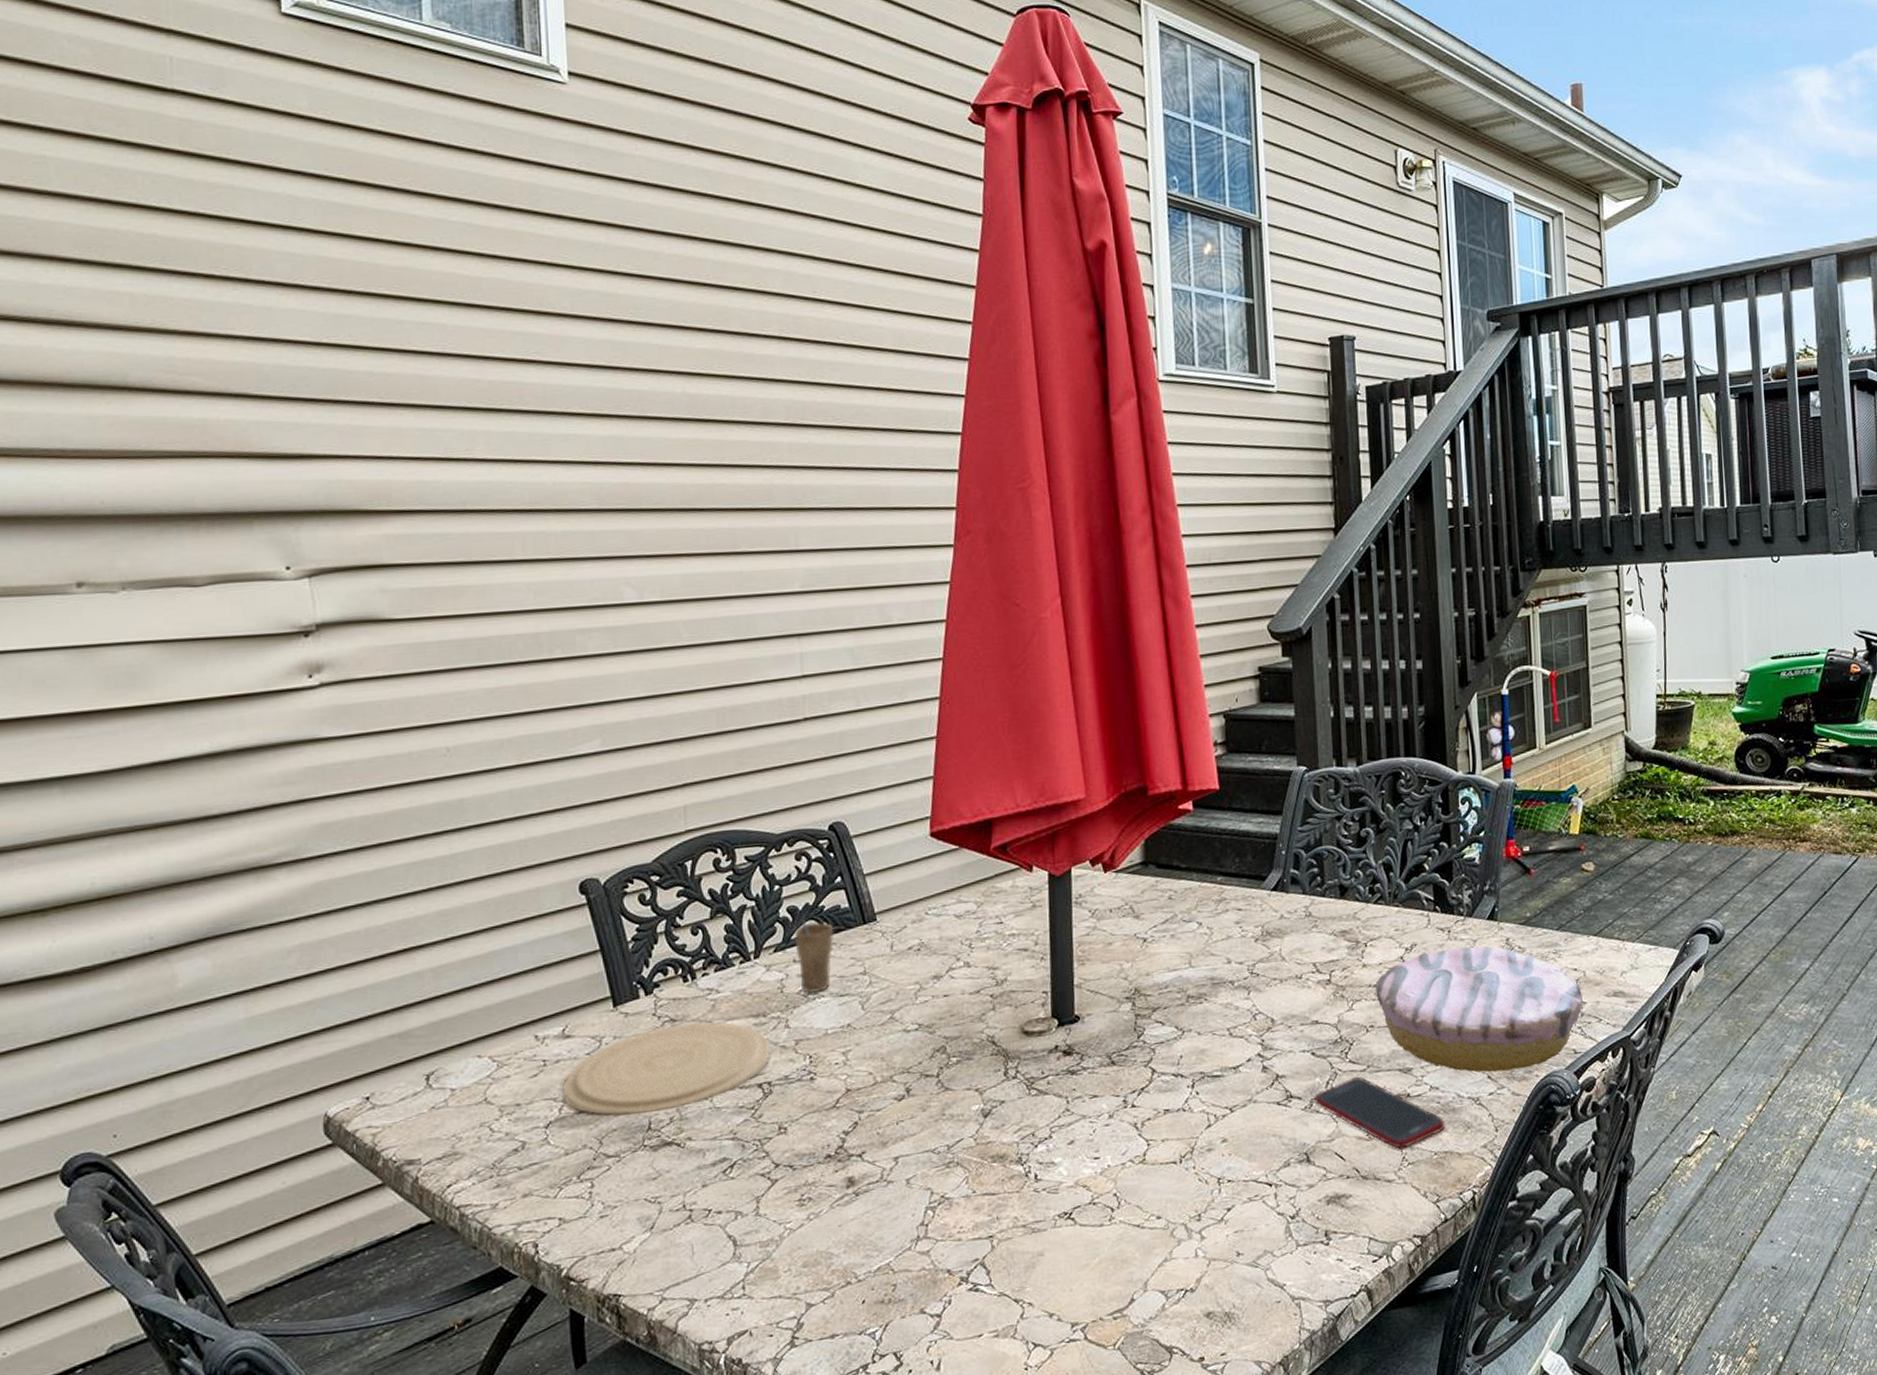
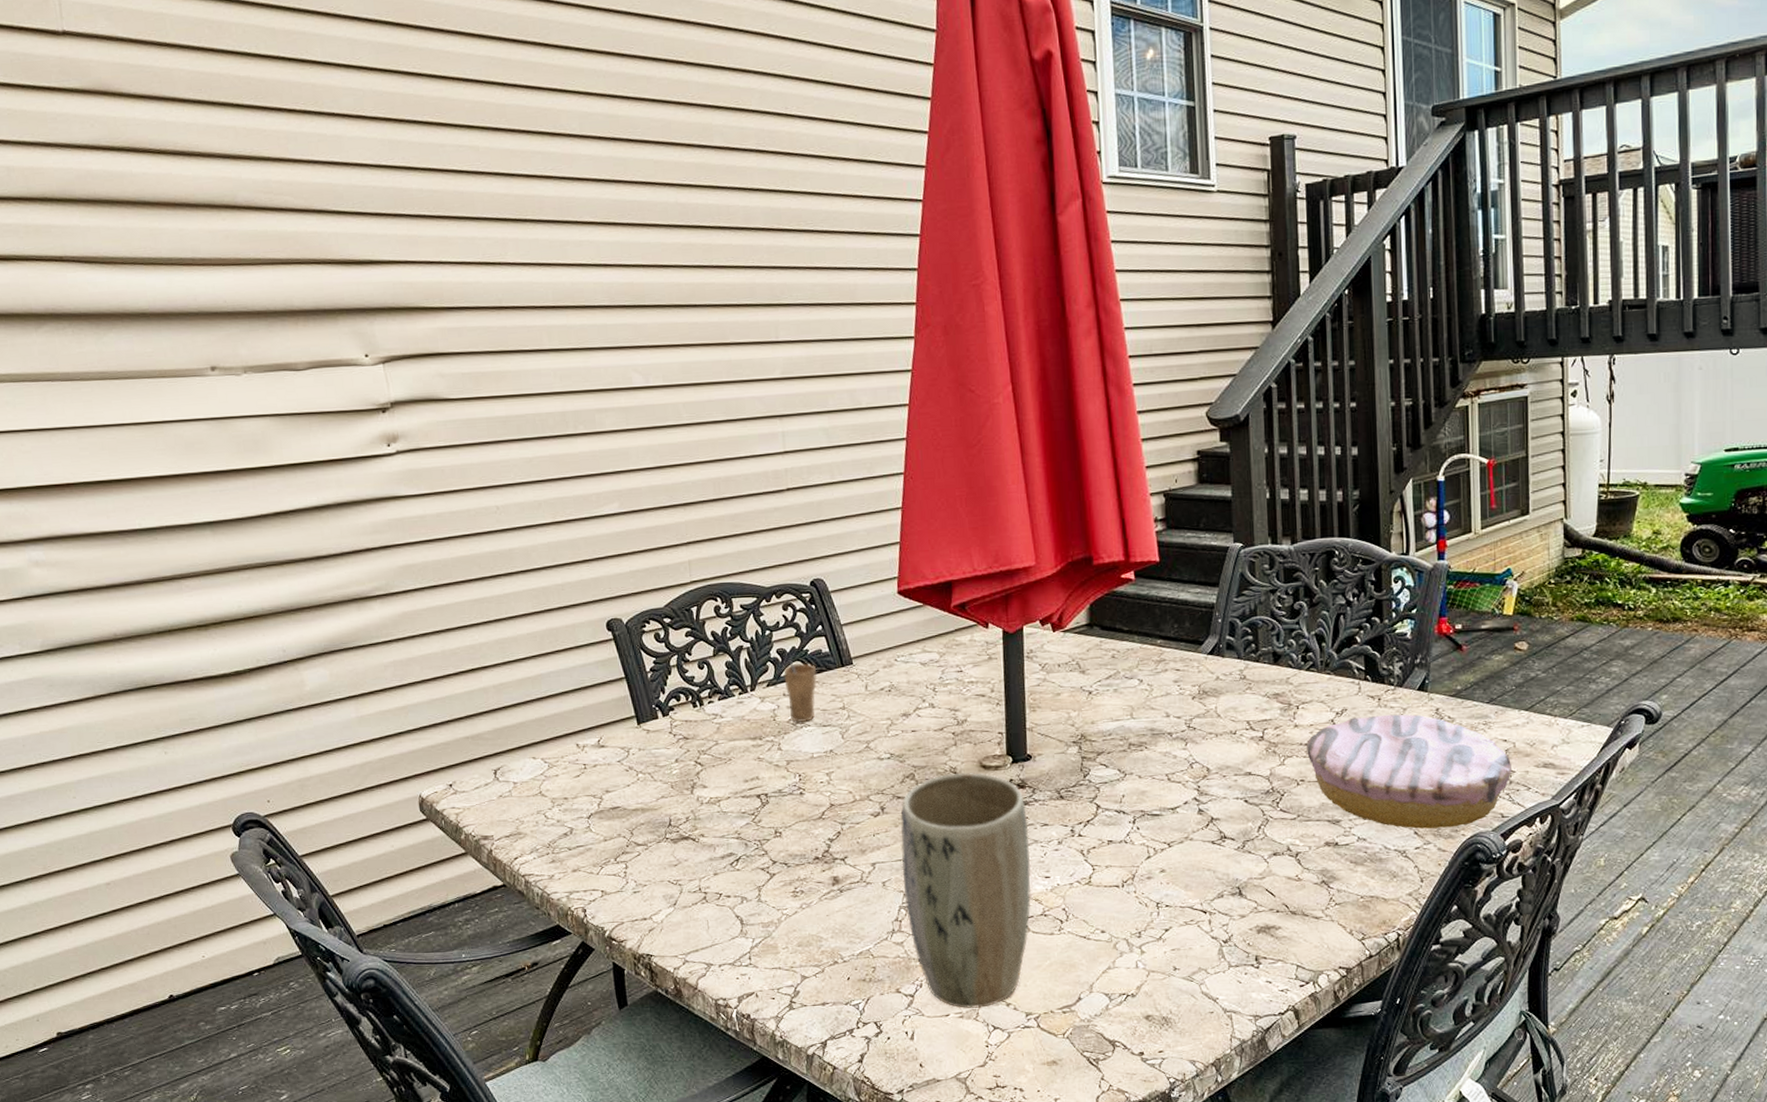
plate: present [561,1021,771,1116] -> none [599,741,767,813]
plant pot: none [929,1040,1079,1326] -> present [900,772,1032,1009]
cell phone: present [1315,1076,1446,1149] -> none [1247,824,1373,890]

